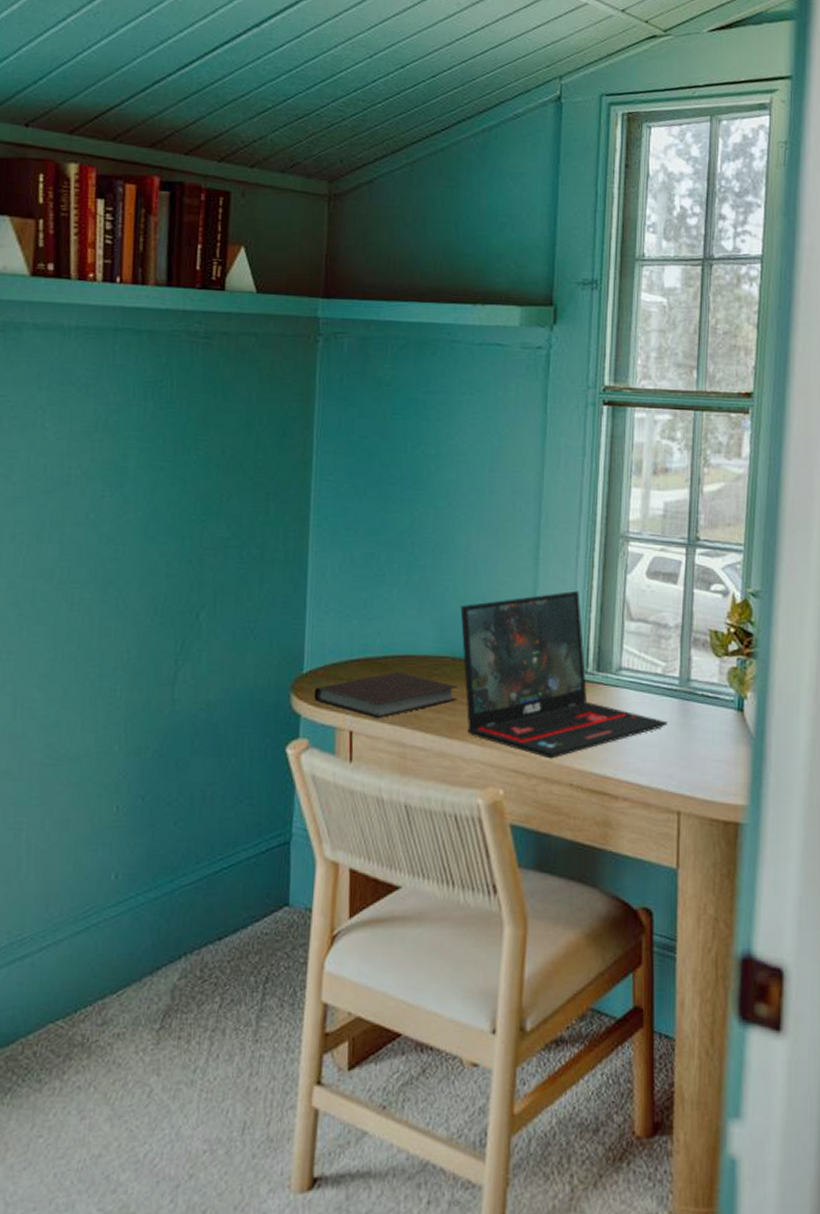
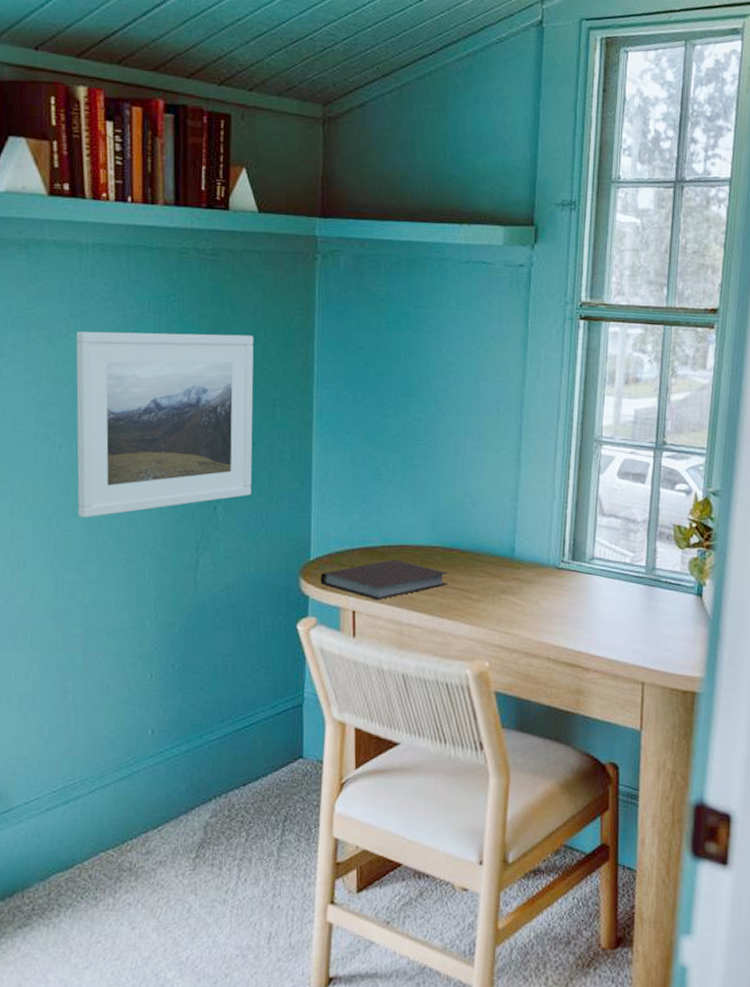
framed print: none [43,420,248,627] -> present [76,331,254,518]
laptop: present [460,590,668,759] -> none [450,488,635,636]

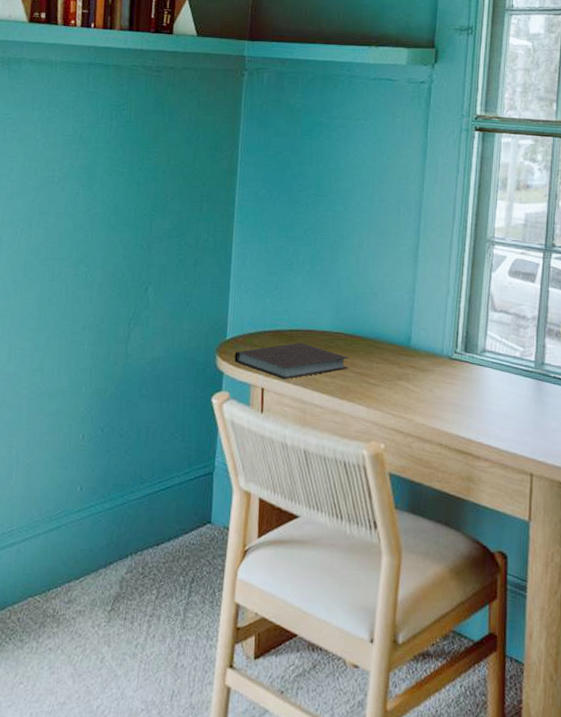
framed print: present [76,331,254,518] -> none [32,134,188,293]

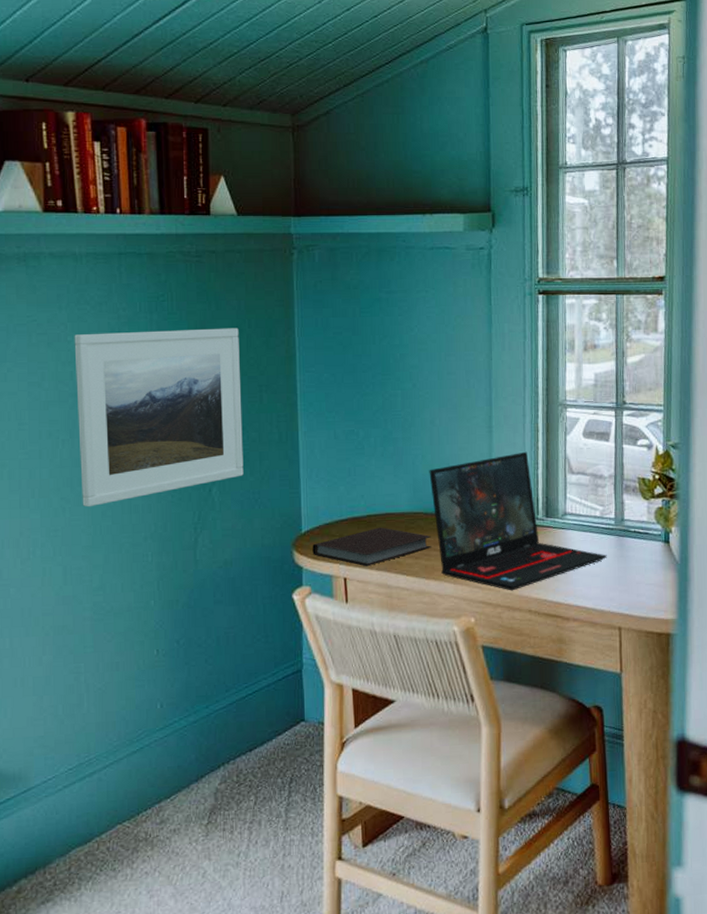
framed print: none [32,134,188,293] -> present [74,328,244,507]
laptop: none [352,284,524,422] -> present [429,451,607,591]

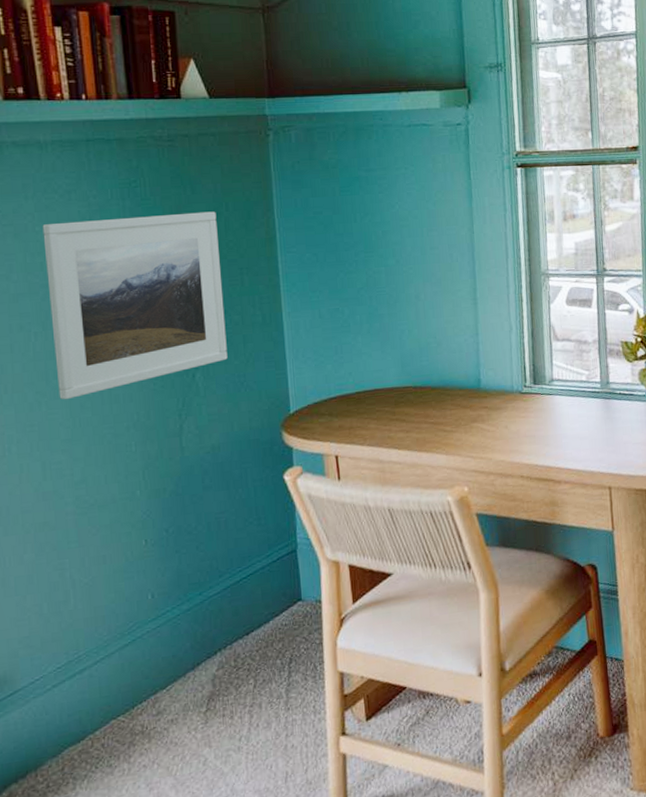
notebook: present [312,527,431,567] -> none [302,403,422,443]
laptop: present [429,451,607,591] -> none [416,321,595,459]

